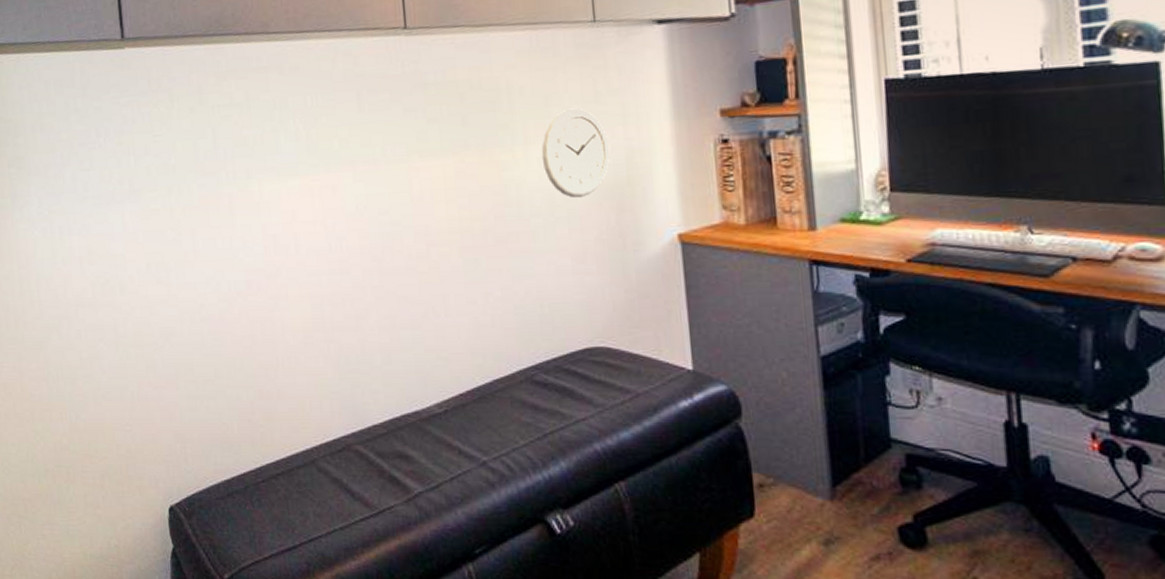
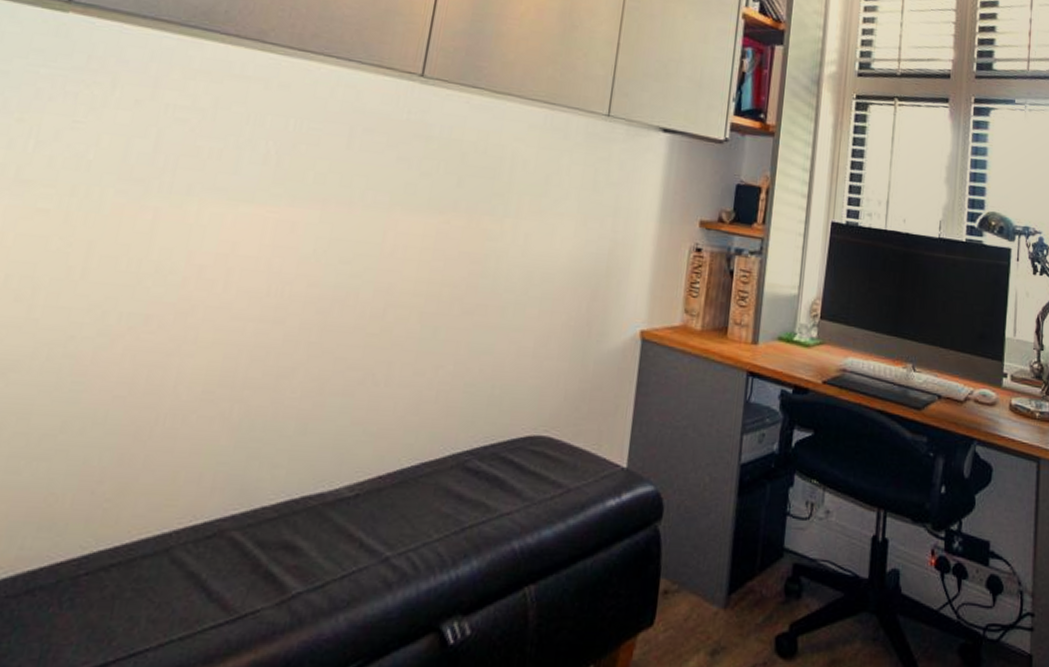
wall clock: present [541,108,610,199] -> none [529,191,596,281]

